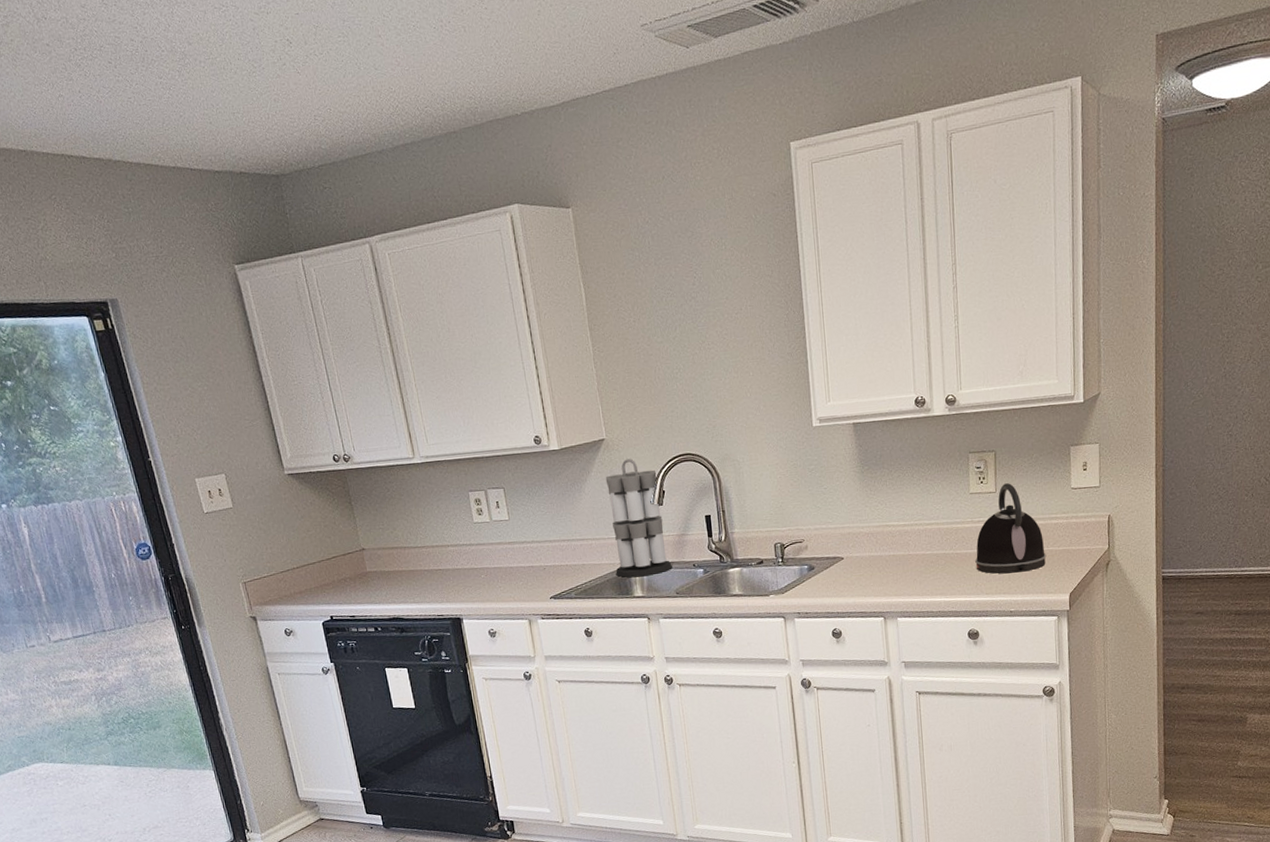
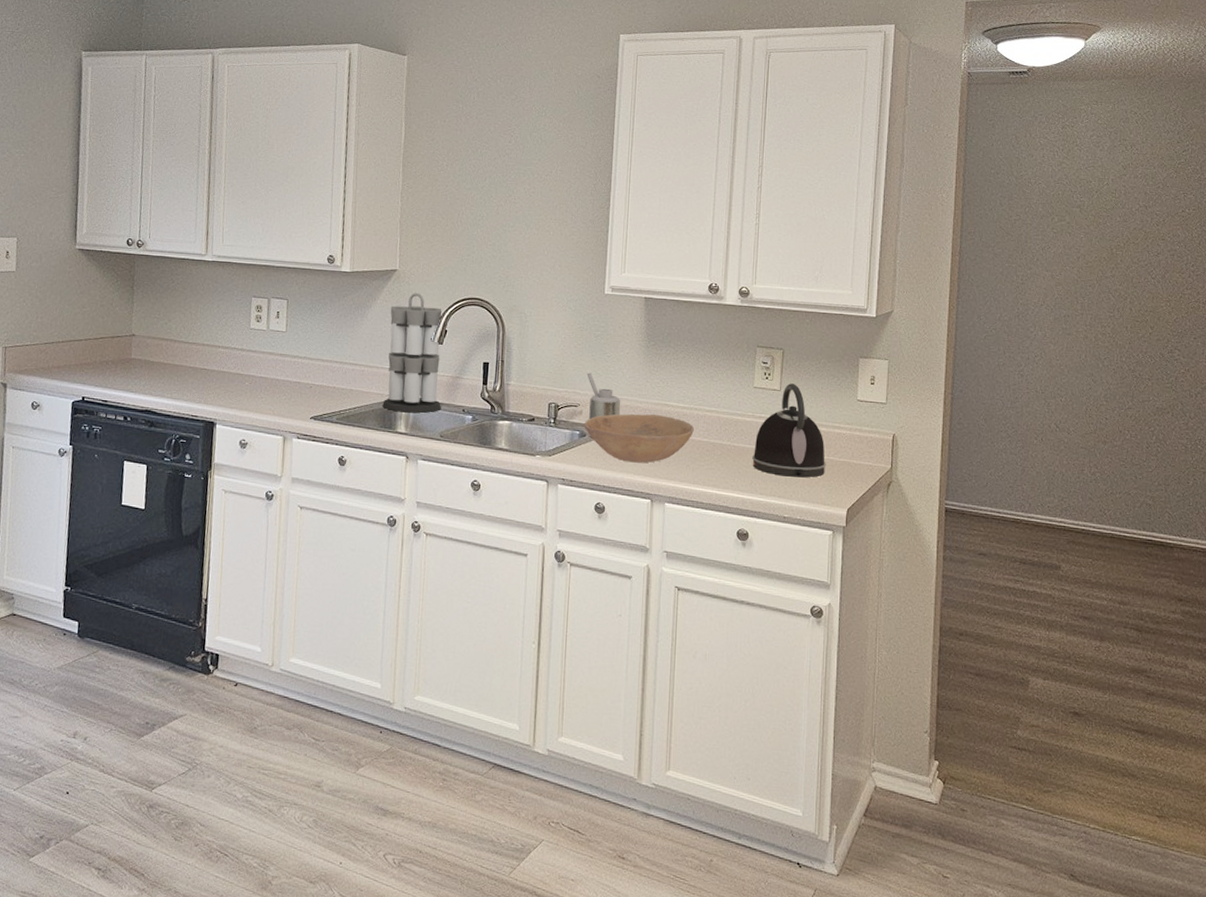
soap dispenser: none [806,507,845,569] -> present [587,372,621,437]
bowl: none [810,536,917,586] -> present [583,414,694,463]

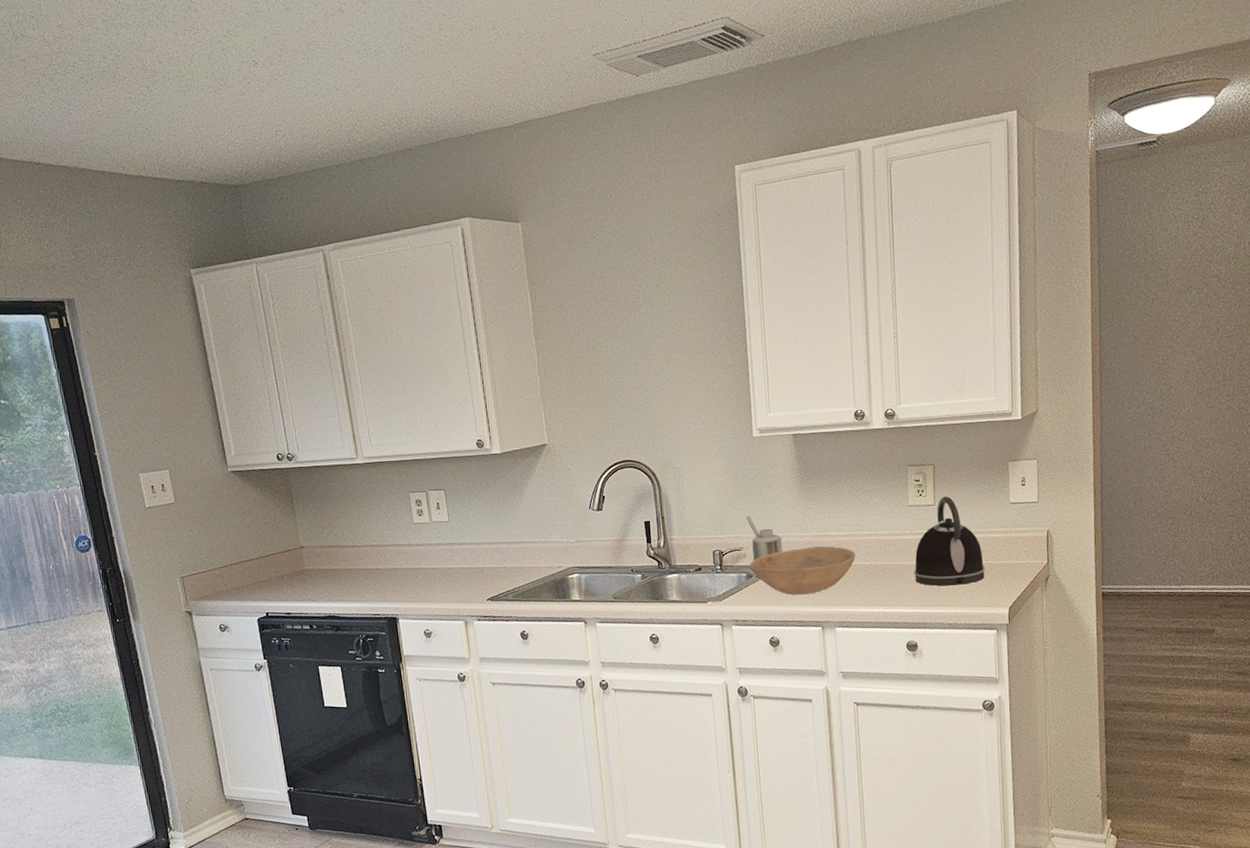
spice rack: present [382,293,442,413] -> none [546,464,610,582]

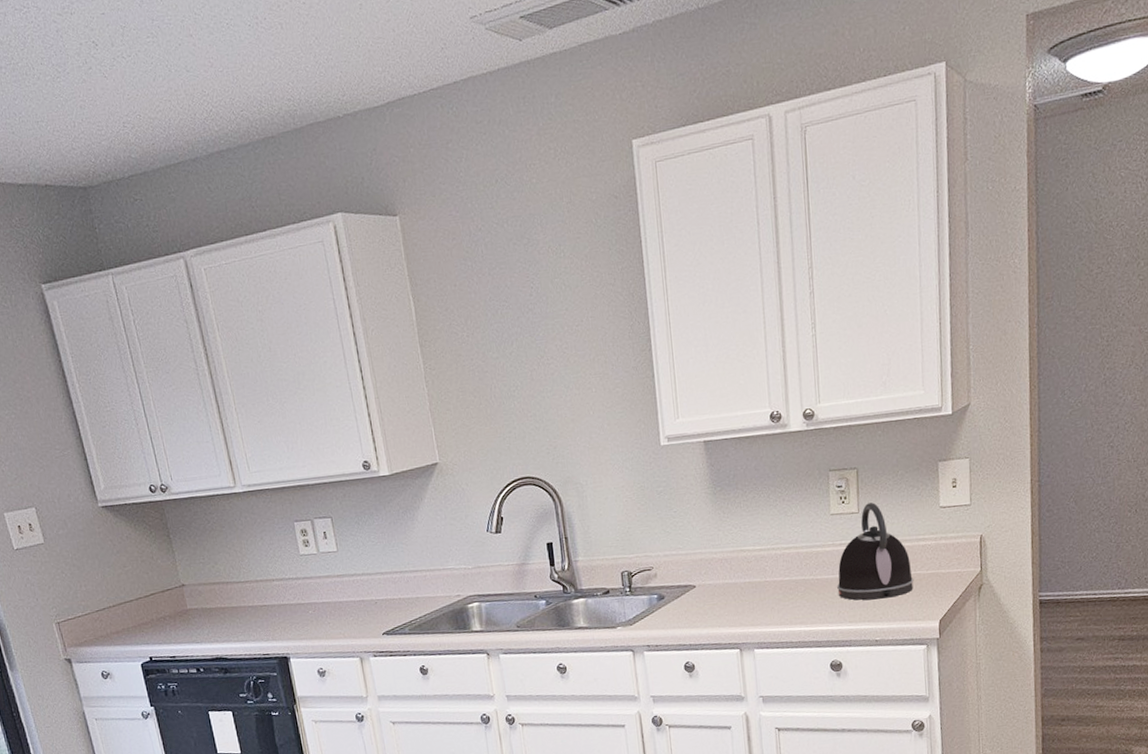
soap dispenser: present [746,516,783,577] -> none [655,532,697,599]
bowl: present [748,546,855,595] -> none [659,561,774,616]

